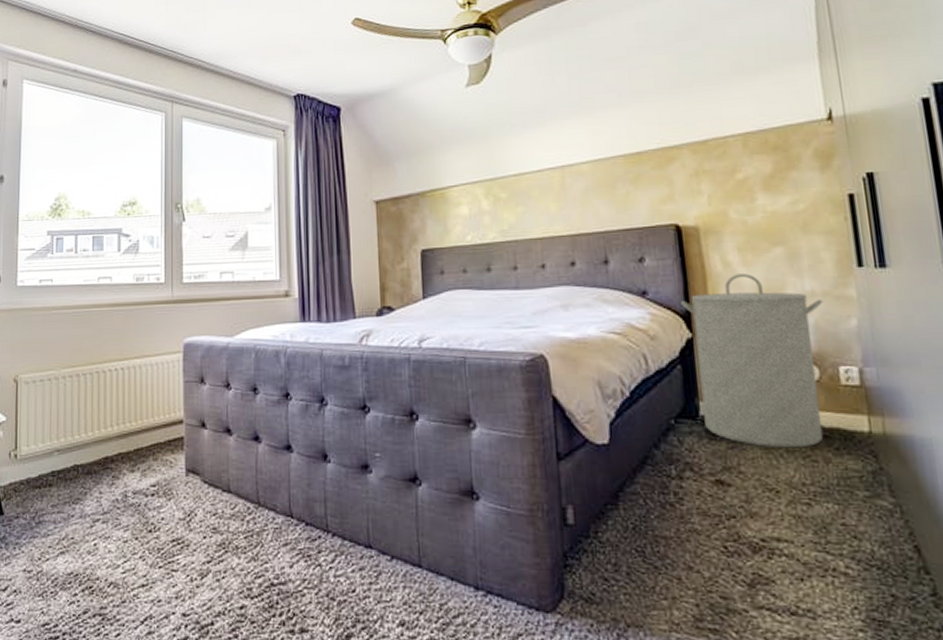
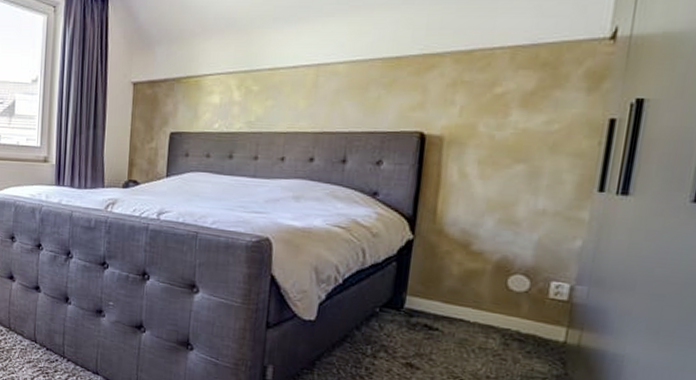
laundry hamper: present [681,273,824,448] -> none [407,185,552,348]

